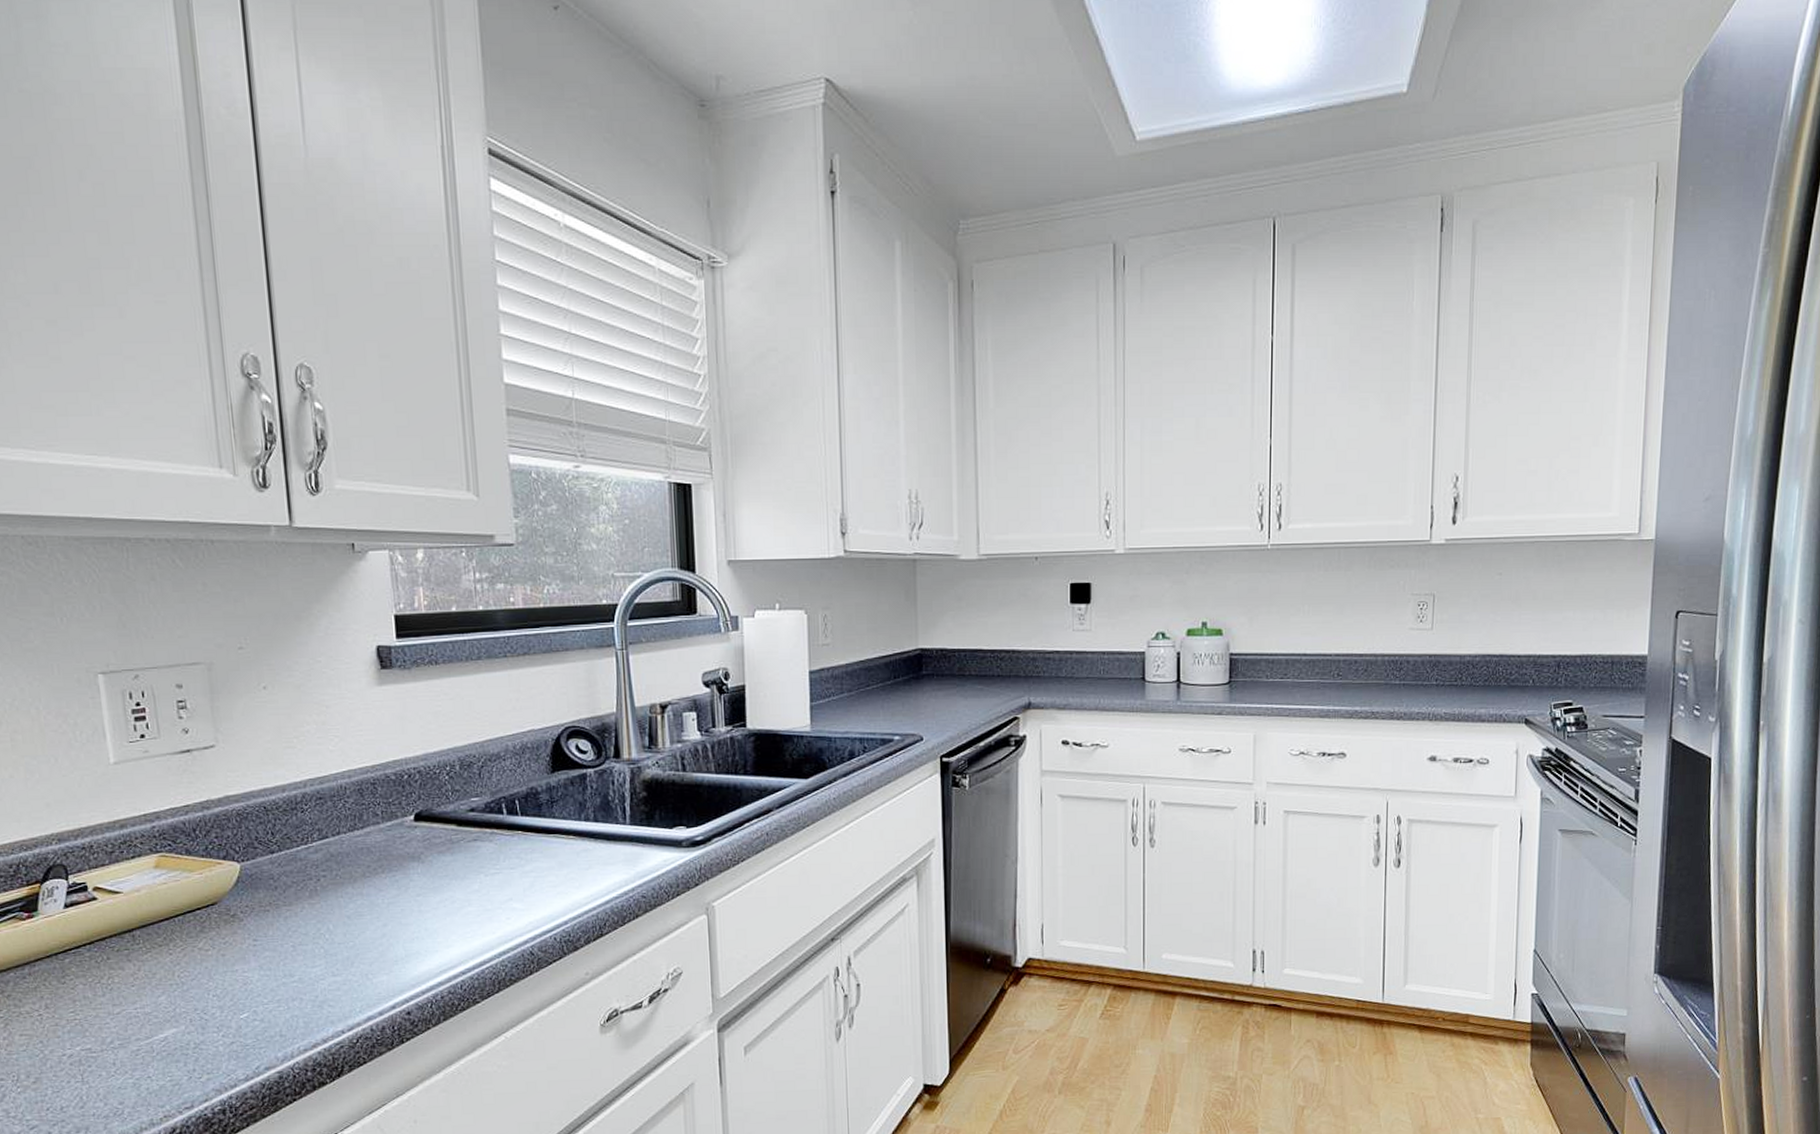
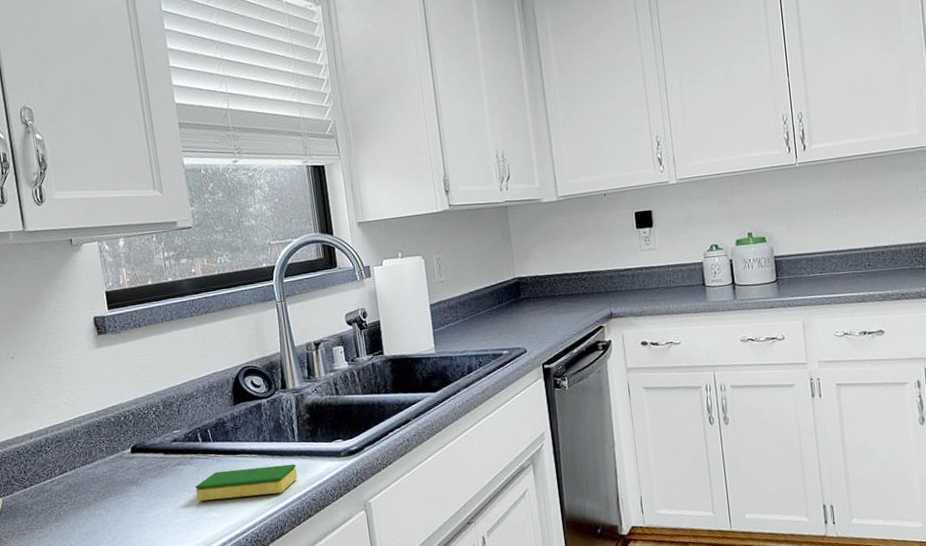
dish sponge: none [493,851,625,888] -> present [195,464,297,501]

